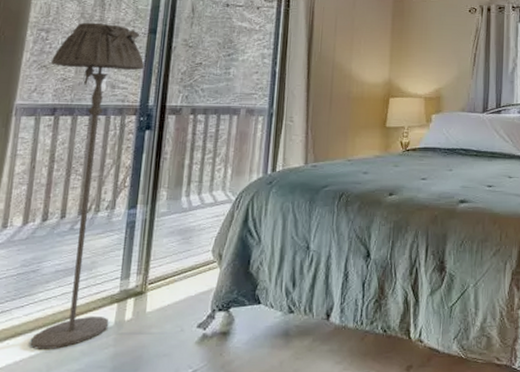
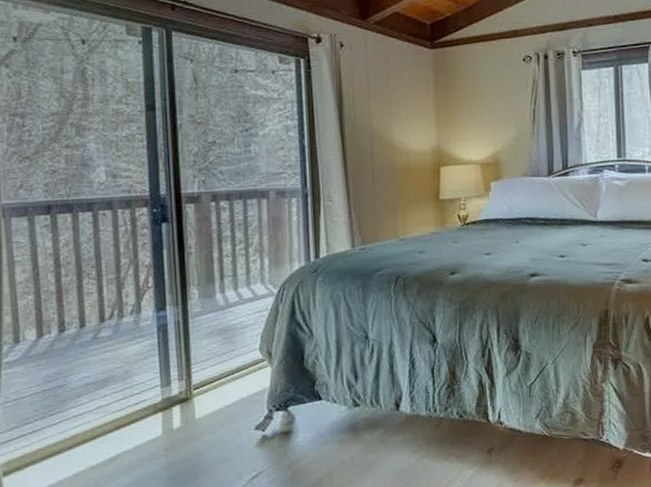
floor lamp: present [30,22,145,349] -> none [34,102,156,467]

